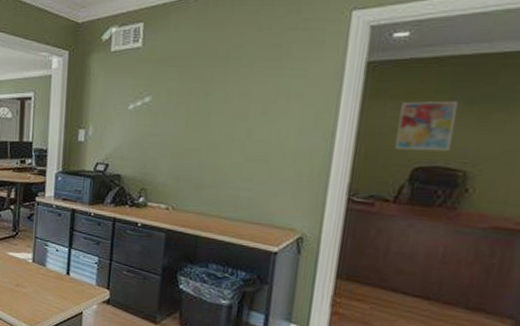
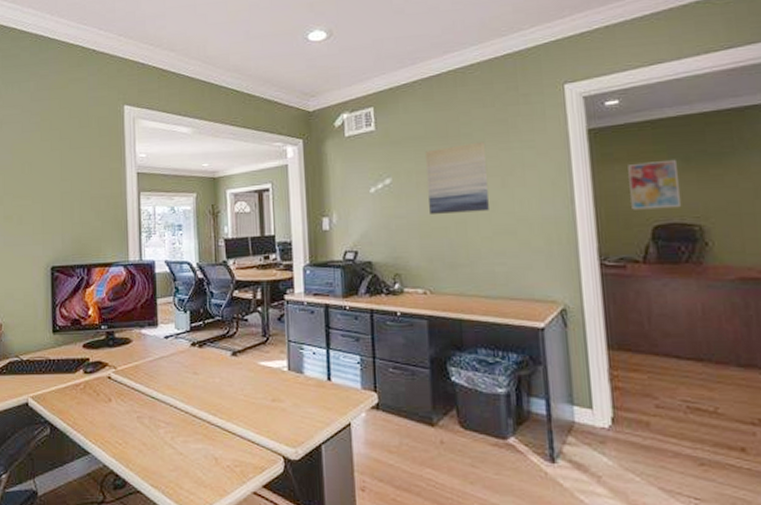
wall art: none [184,66,253,137] -> present [426,141,489,214]

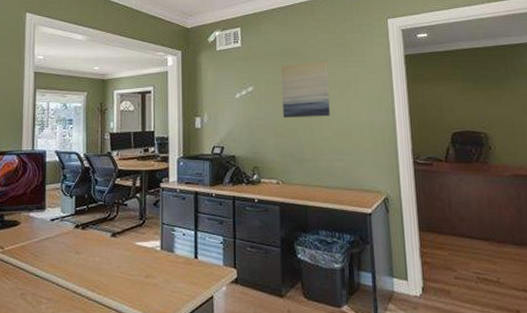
wall art: present [628,159,682,210] -> none [434,81,473,120]

